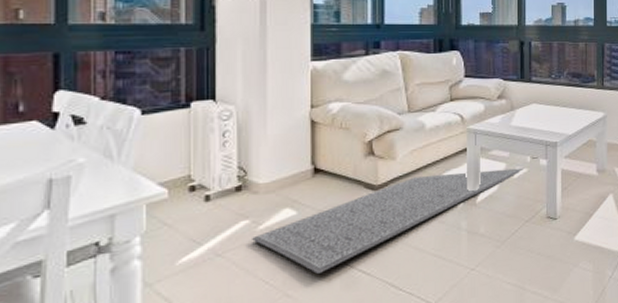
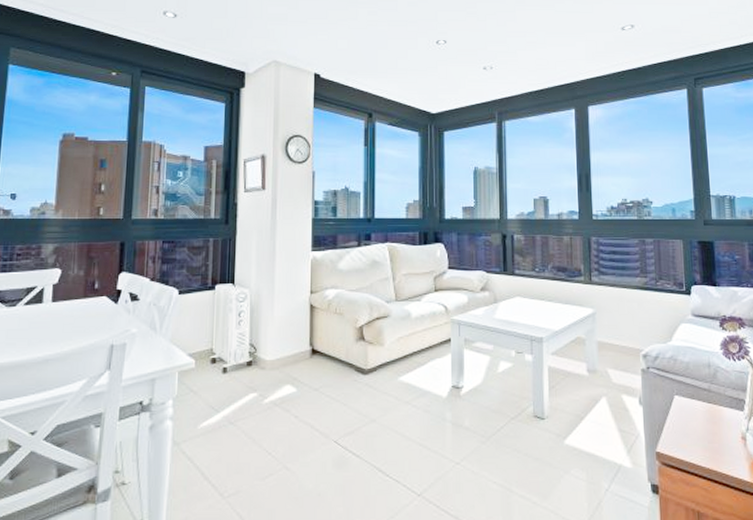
rug: present [252,167,525,275] -> none [259,362,509,451]

